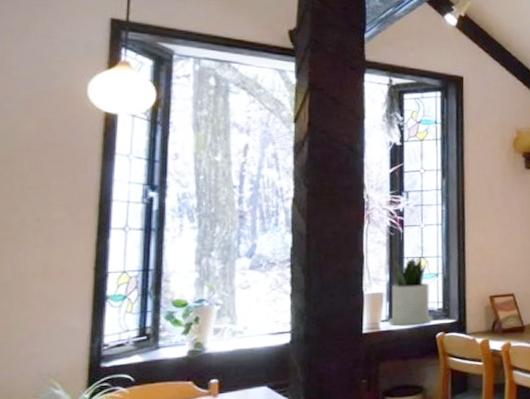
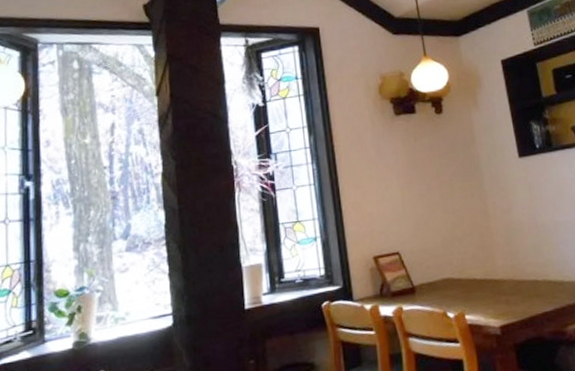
planter: present [387,257,433,326] -> none [268,221,317,298]

